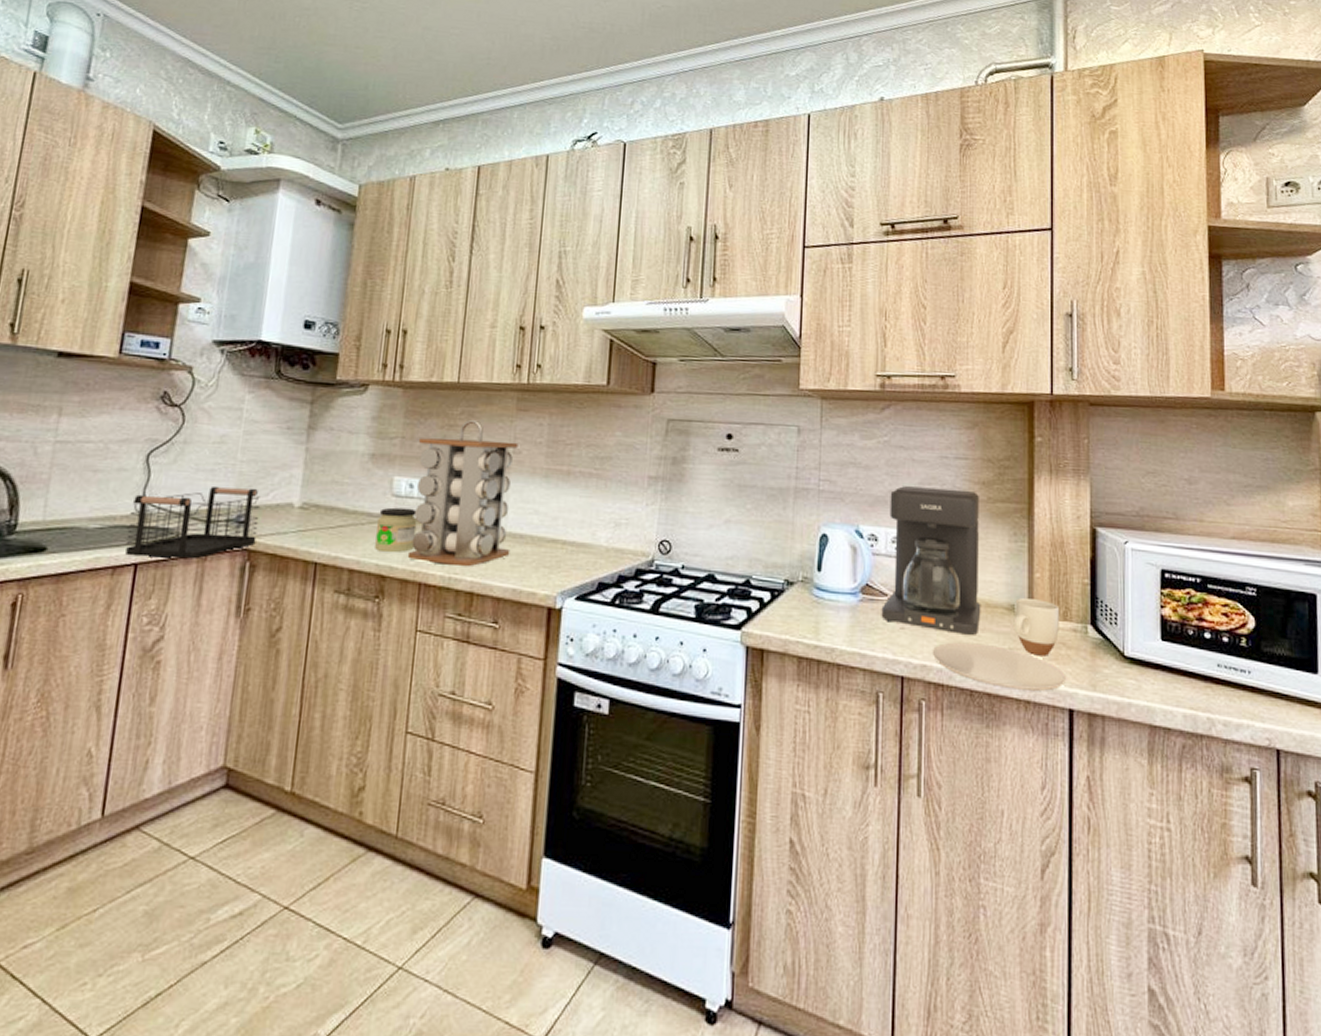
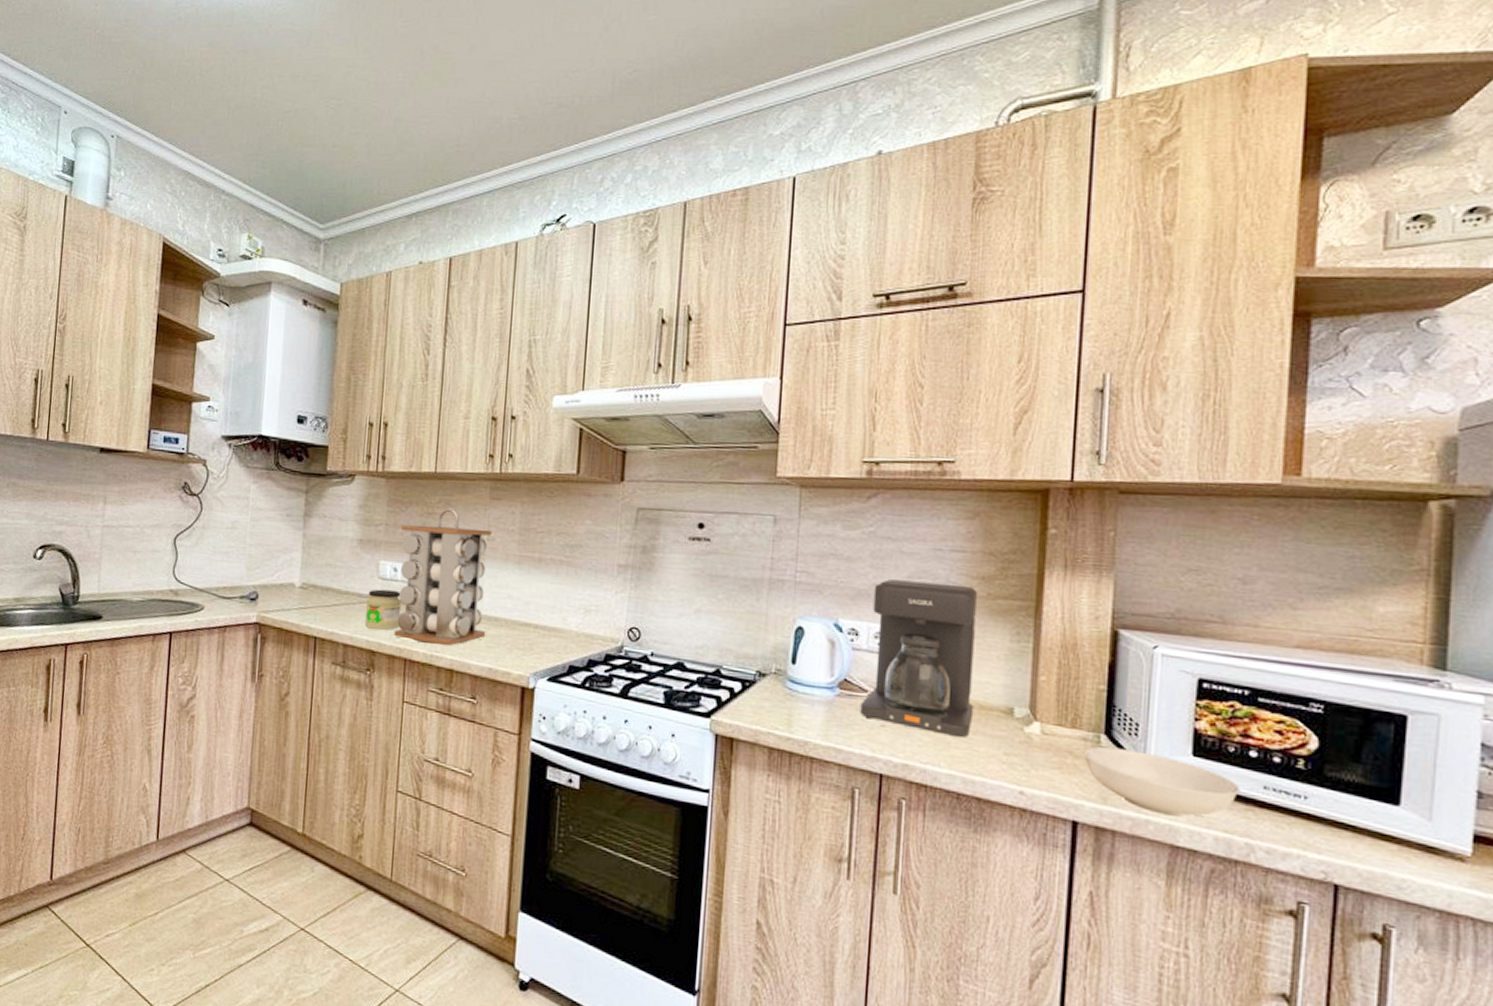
dish rack: present [125,485,260,560] -> none [162,566,267,631]
plate: present [932,642,1067,691] -> none [915,742,1072,800]
mug: present [1013,598,1060,656] -> none [1011,702,1068,764]
bowl: none [1074,636,1200,698] -> present [1083,746,1240,817]

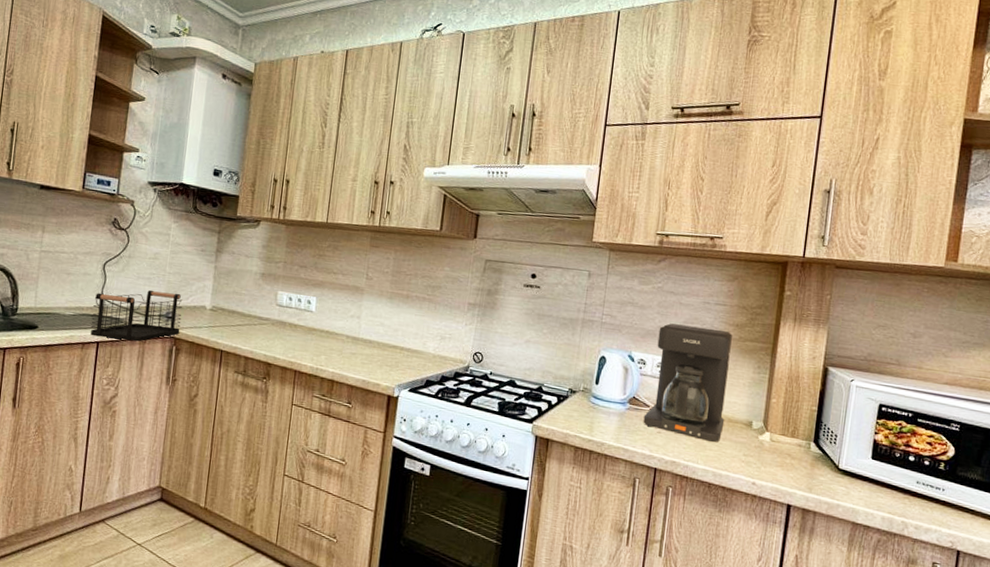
dish rack: none [162,566,267,631] -> present [90,290,183,342]
jar: present [364,589,402,631] -> none [263,313,295,348]
spice rack: present [393,507,492,646] -> none [286,251,371,362]
bowl: present [1083,746,1240,817] -> none [798,451,901,503]

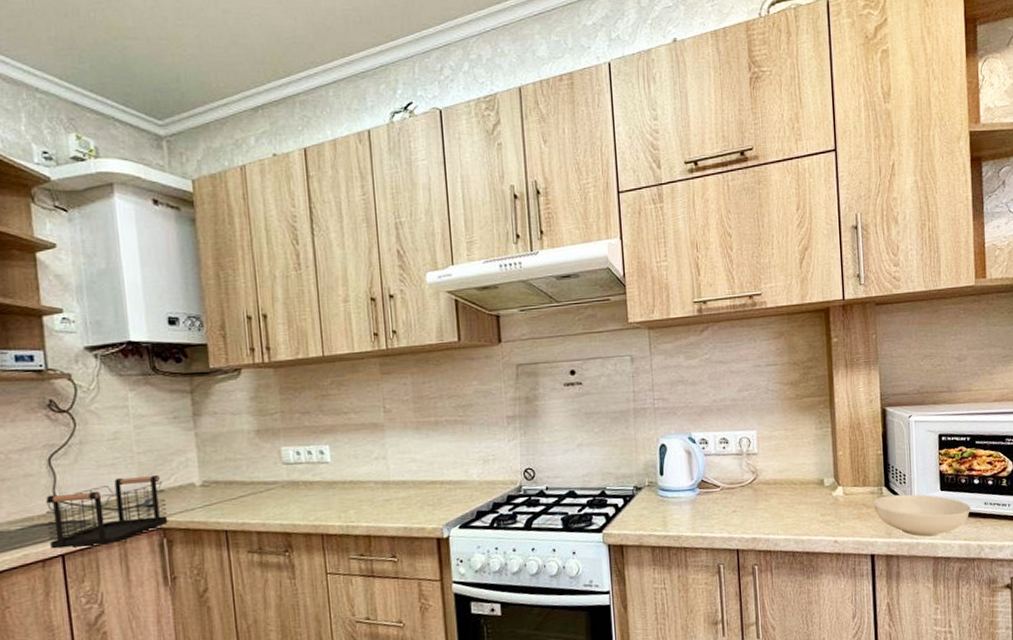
coffee maker: present [643,323,732,443] -> none [714,391,797,510]
bowl: none [798,451,901,503] -> present [872,494,971,537]

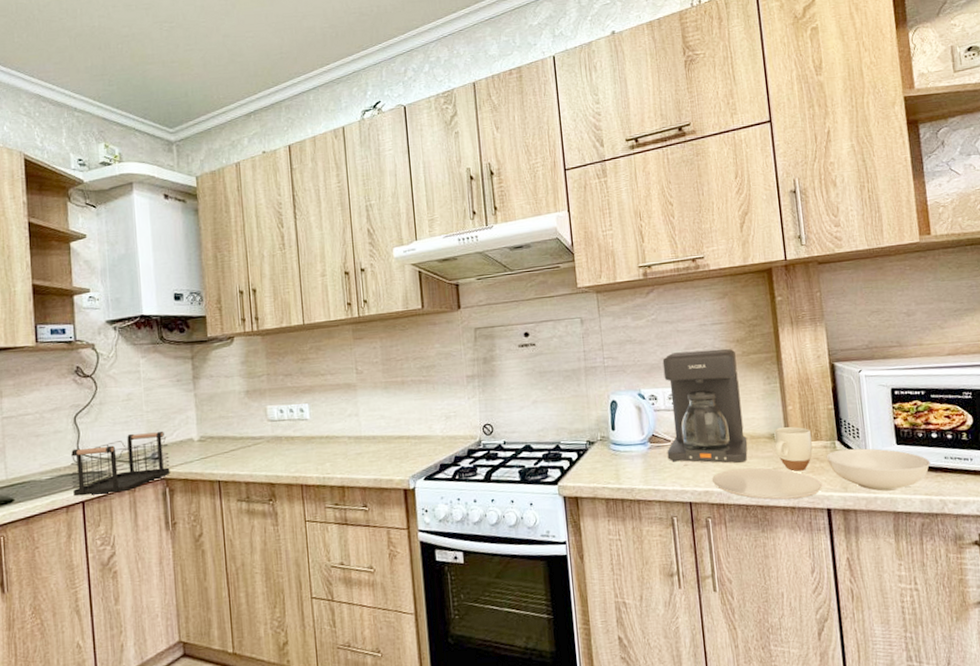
coffee maker: none [714,391,797,510] -> present [662,348,748,464]
plate: none [759,513,868,546] -> present [711,467,823,500]
mug: none [823,472,860,518] -> present [774,426,813,471]

